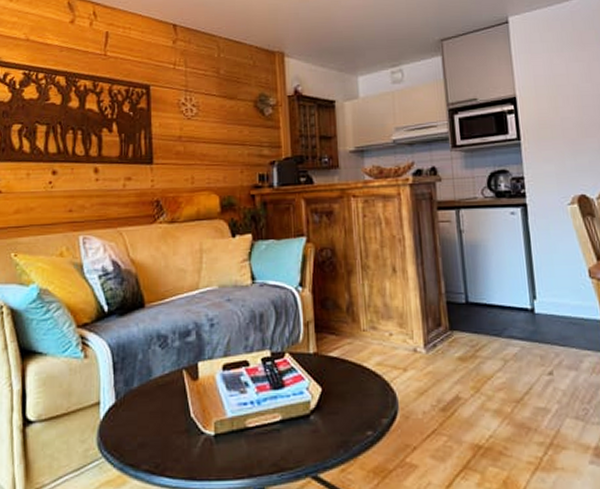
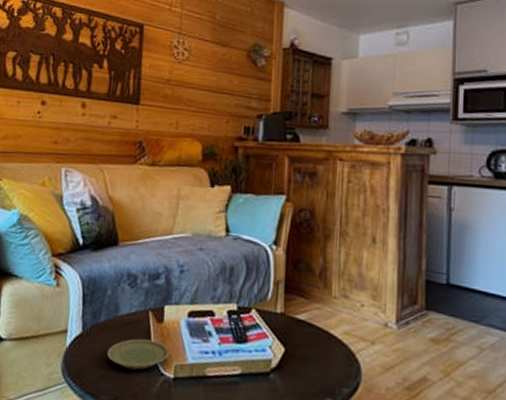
plate: none [143,399,208,433] -> present [107,338,170,370]

